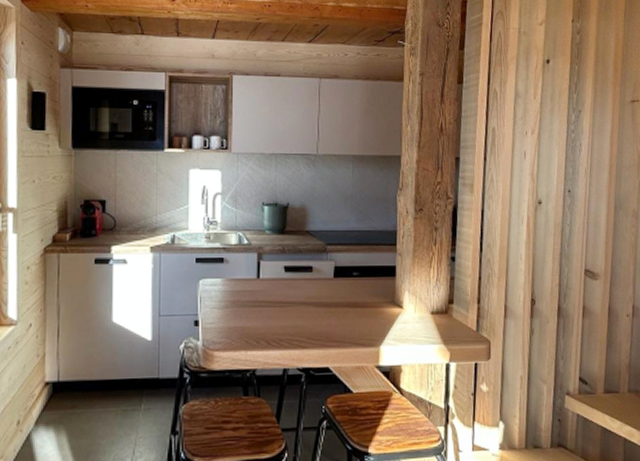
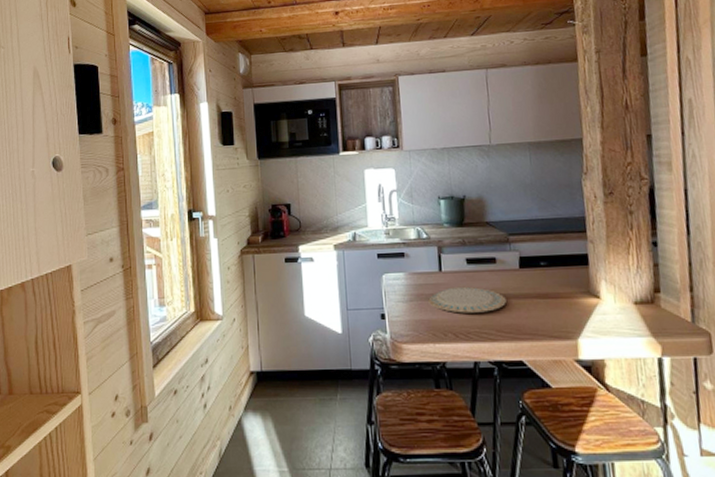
plate: none [244,294,319,321] -> present [428,286,506,313]

